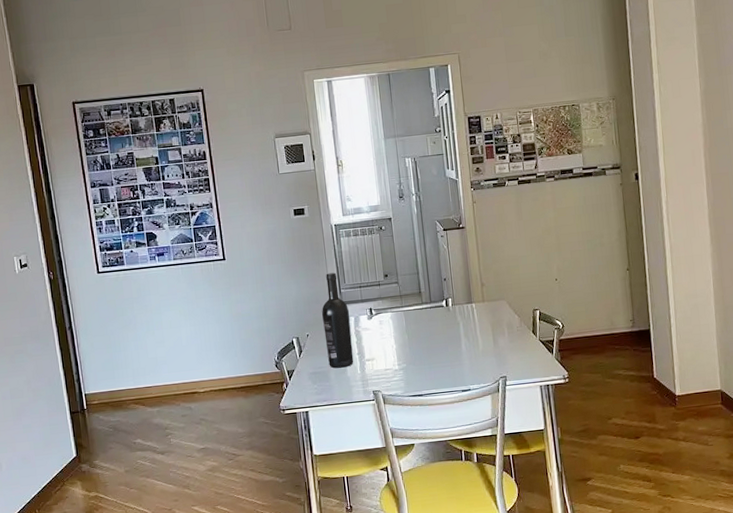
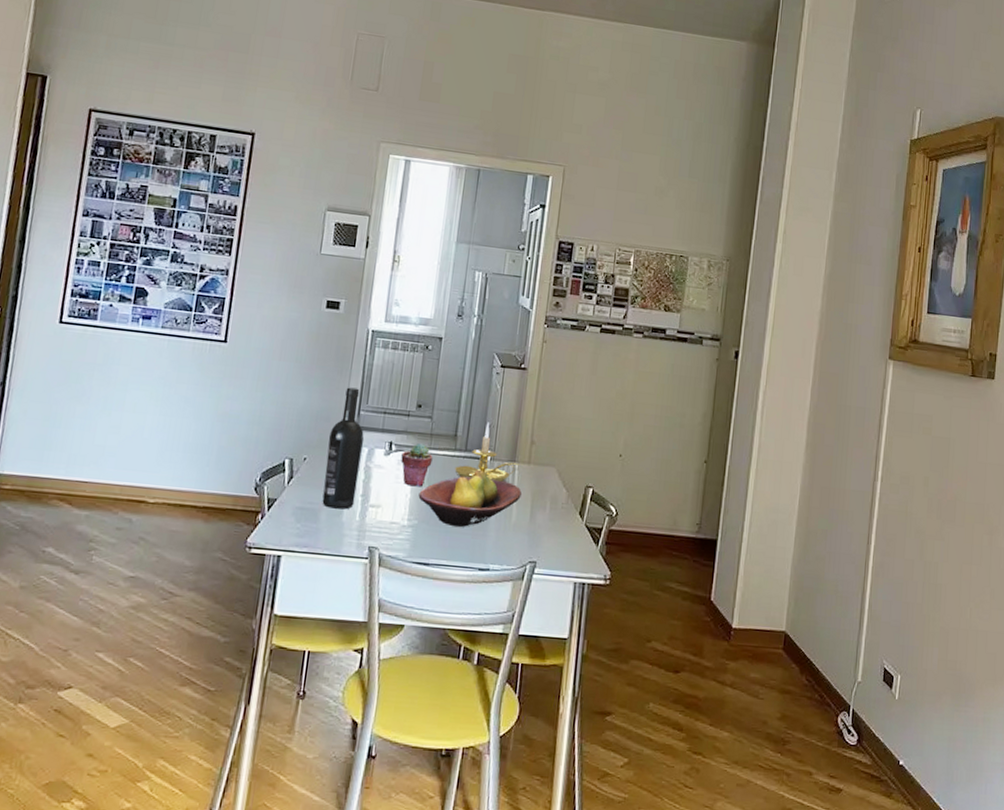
potted succulent: none [381,304,407,339] -> present [400,442,433,487]
fruit bowl: none [402,314,483,363] -> present [418,469,522,527]
candle holder: none [425,276,476,324] -> present [455,422,519,482]

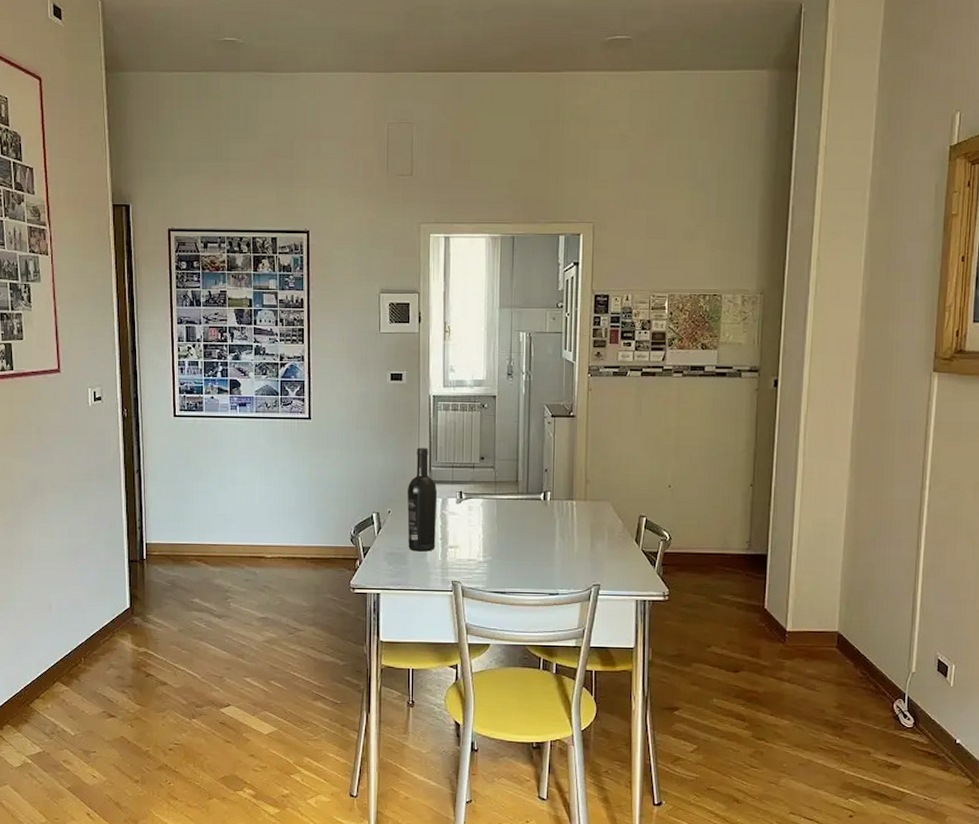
potted succulent: present [400,442,433,487] -> none [471,490,499,528]
fruit bowl: present [418,469,522,527] -> none [490,509,581,559]
candle holder: present [455,422,519,482] -> none [519,467,577,518]

